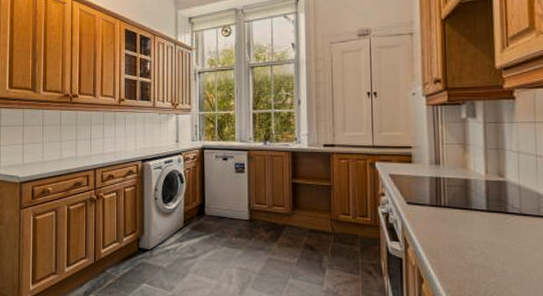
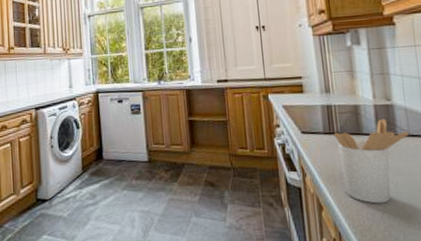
utensil holder: none [441,195,521,281] -> present [334,119,410,204]

